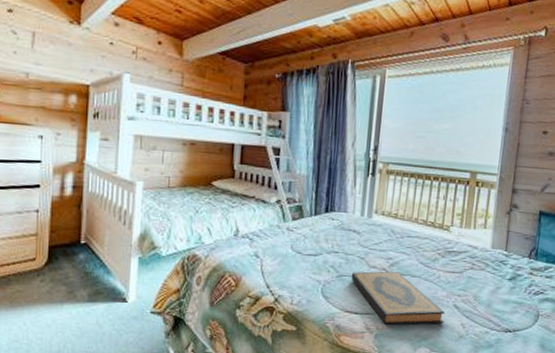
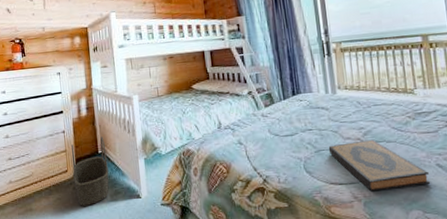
basket: none [42,224,91,304] -> present [71,137,109,206]

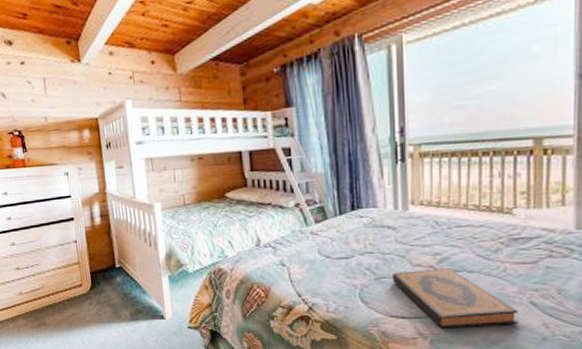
basket: present [71,137,109,206] -> none [84,249,129,324]

